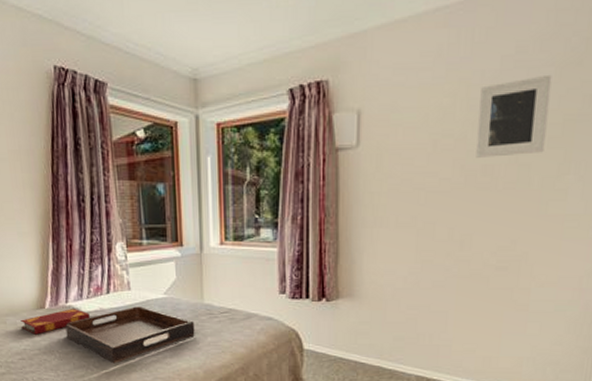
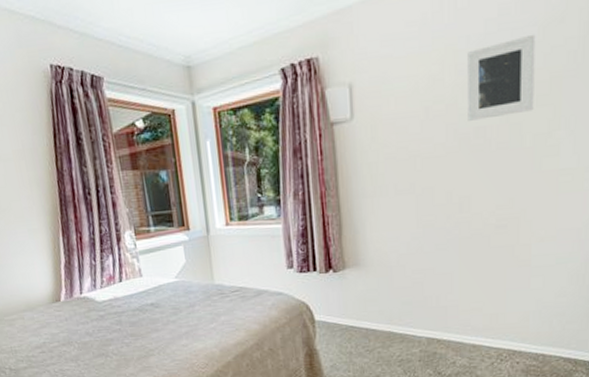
hardback book: present [21,309,90,335] -> none [38,299,105,328]
serving tray: present [65,305,195,364] -> none [82,291,208,350]

